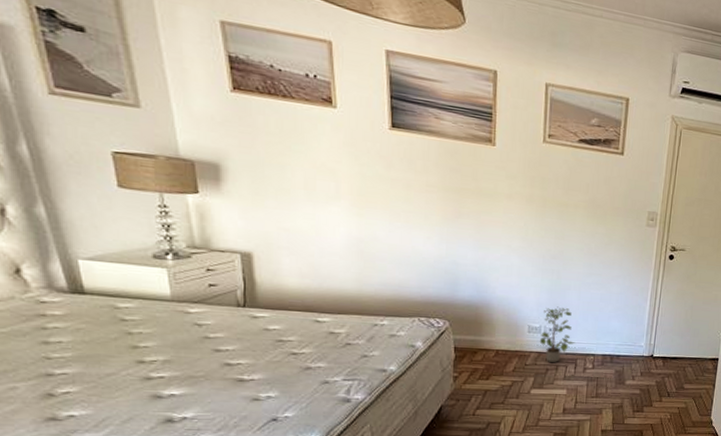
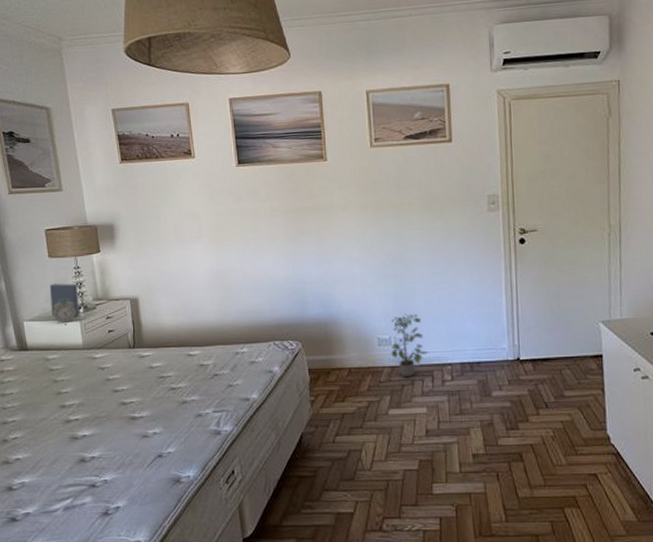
book: none [119,220,166,264] -> present [49,283,79,317]
alarm clock: none [125,239,161,268] -> present [53,298,76,323]

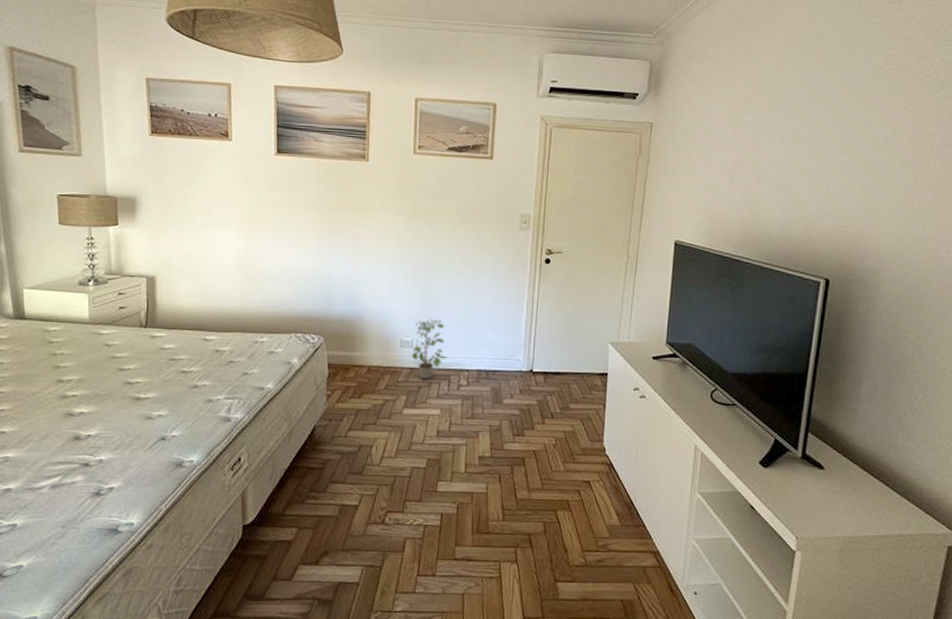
book: present [49,283,79,317] -> none [56,252,89,290]
alarm clock: present [53,298,76,323] -> none [58,268,85,294]

